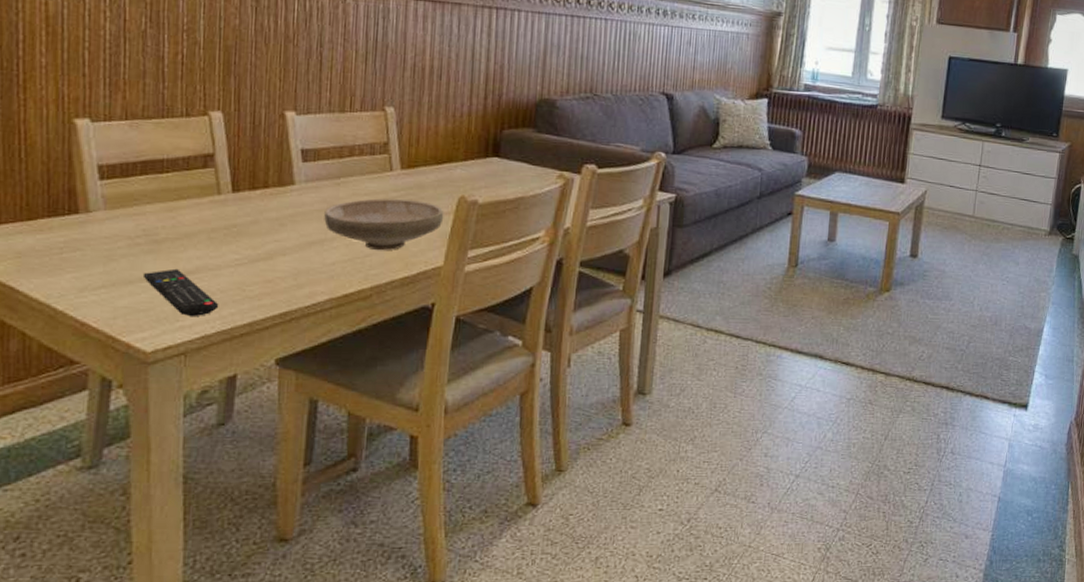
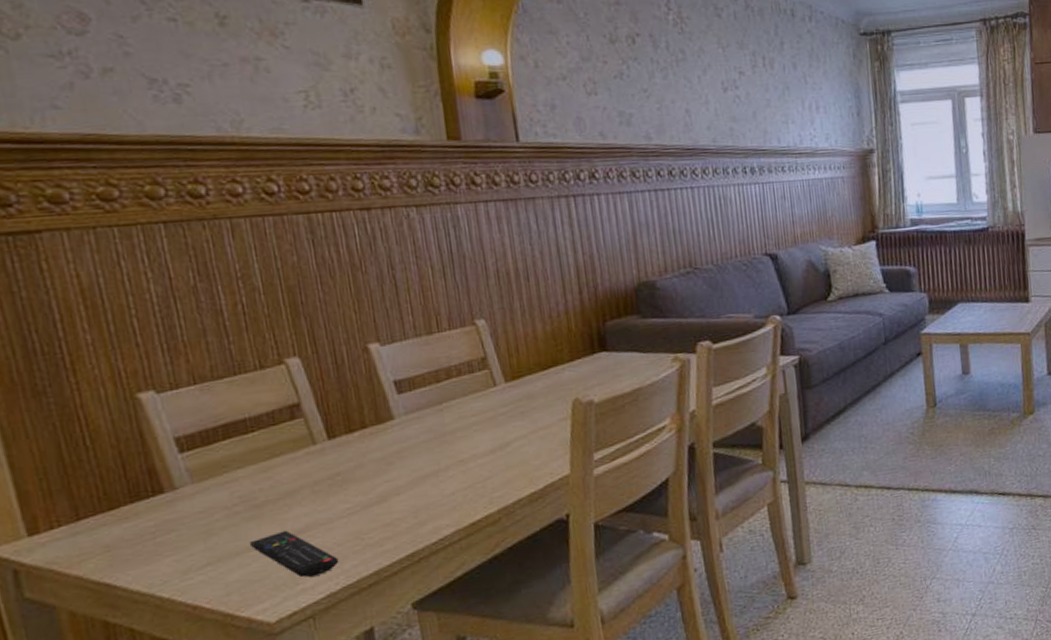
bowl: present [324,198,444,251] -> none [432,411,561,472]

